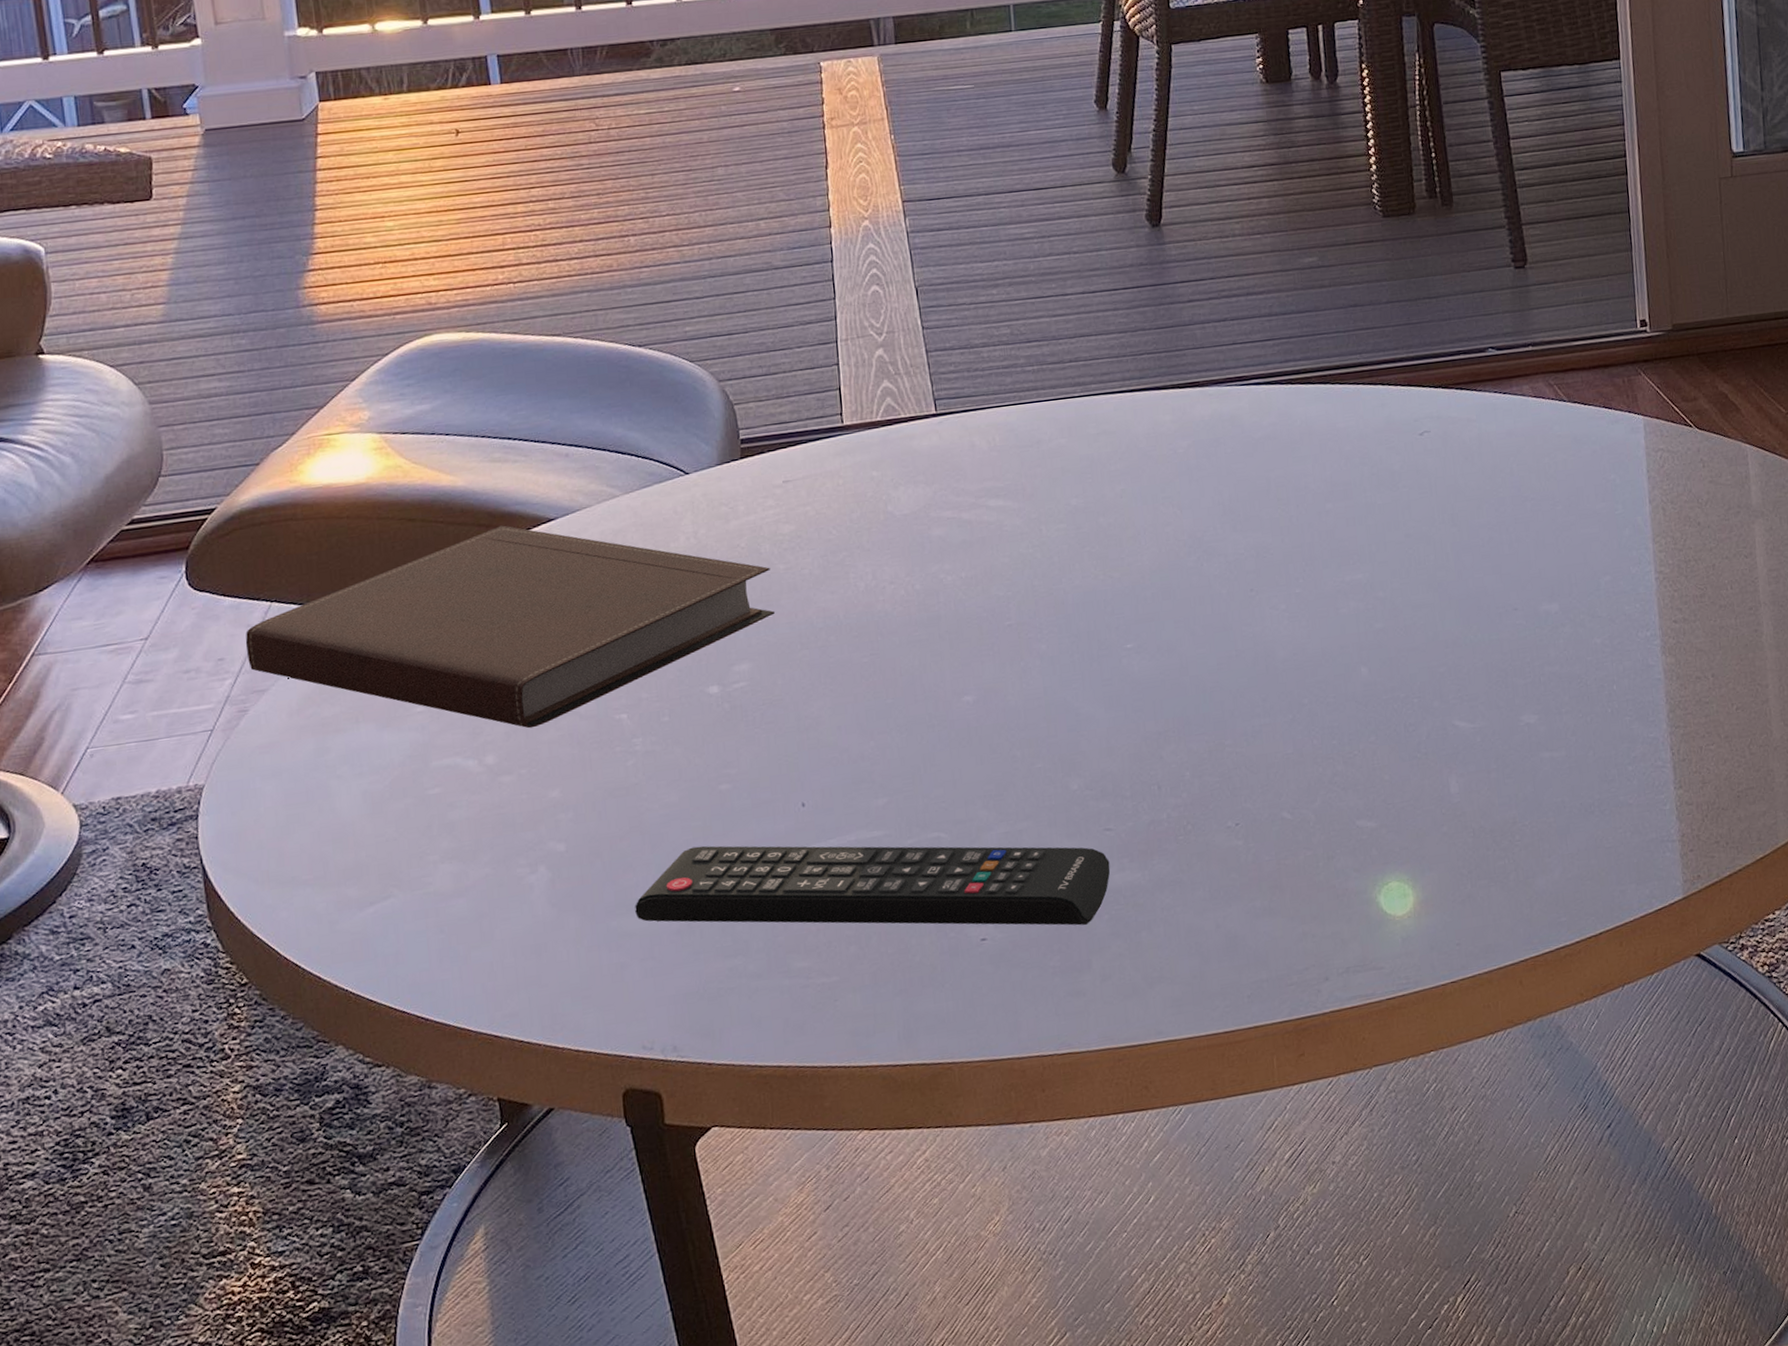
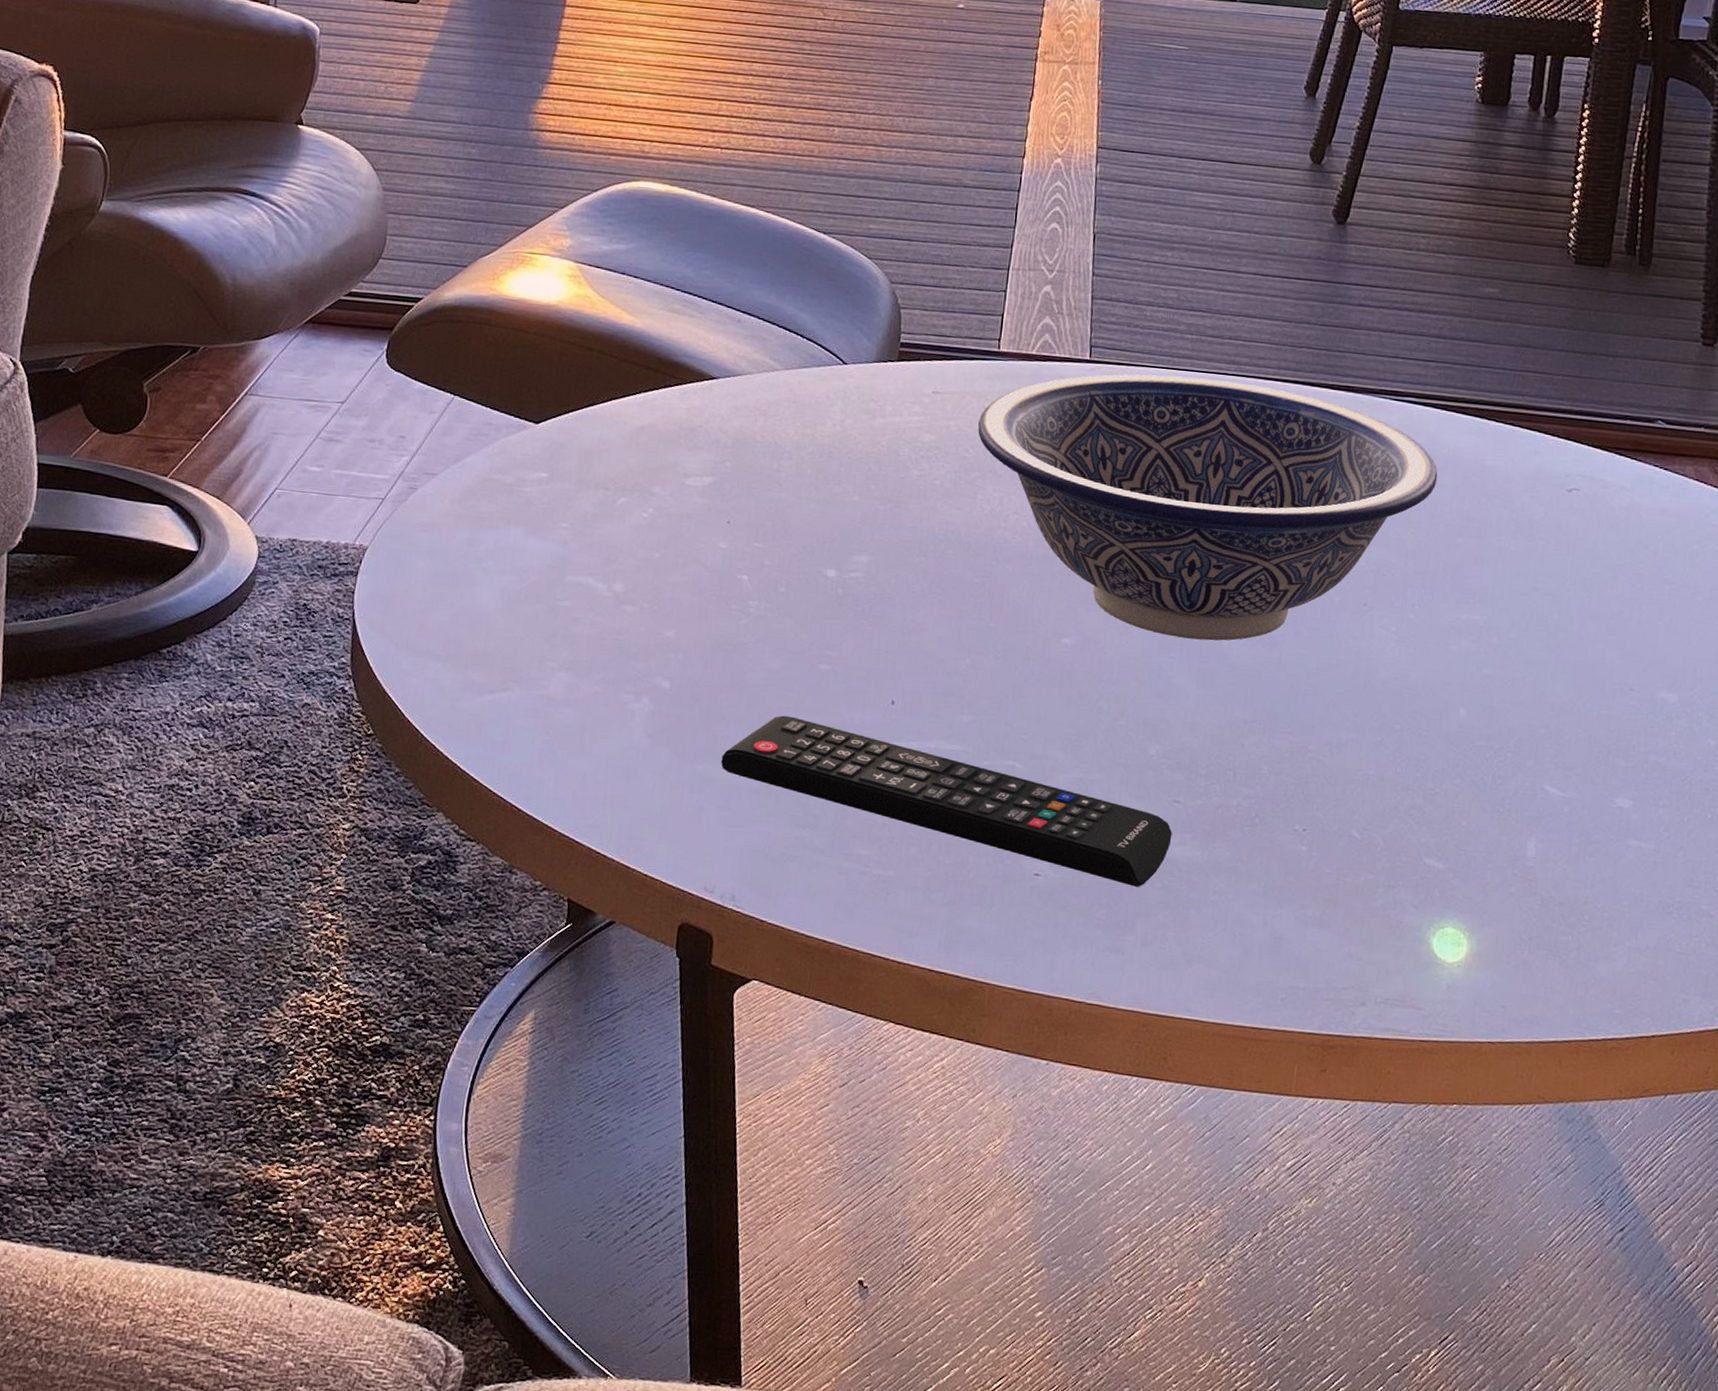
notebook: present [245,525,776,729] -> none [425,373,905,568]
decorative bowl: none [836,400,1296,669] -> present [978,374,1438,641]

